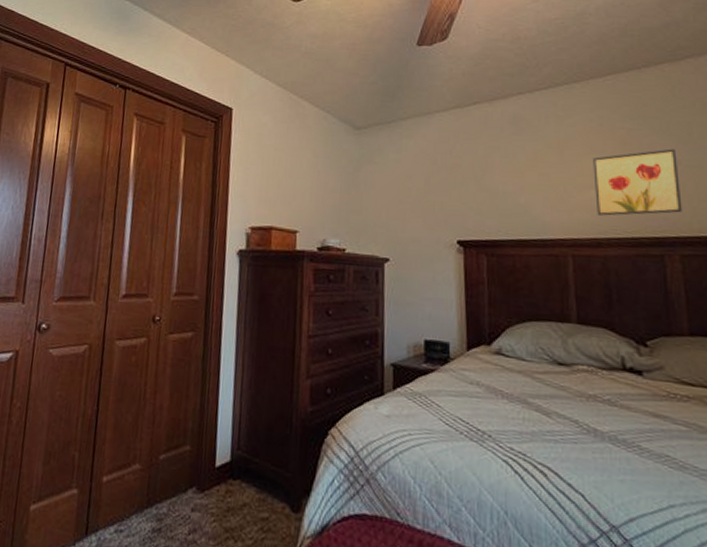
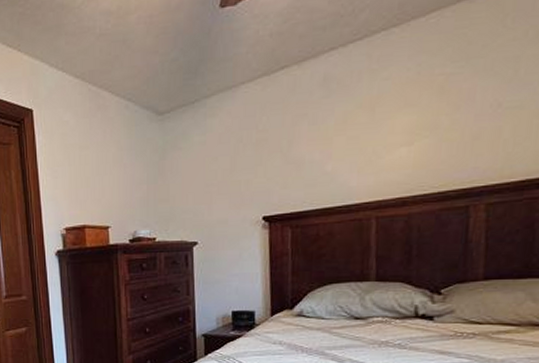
wall art: present [593,148,682,216] -> none [404,90,498,174]

